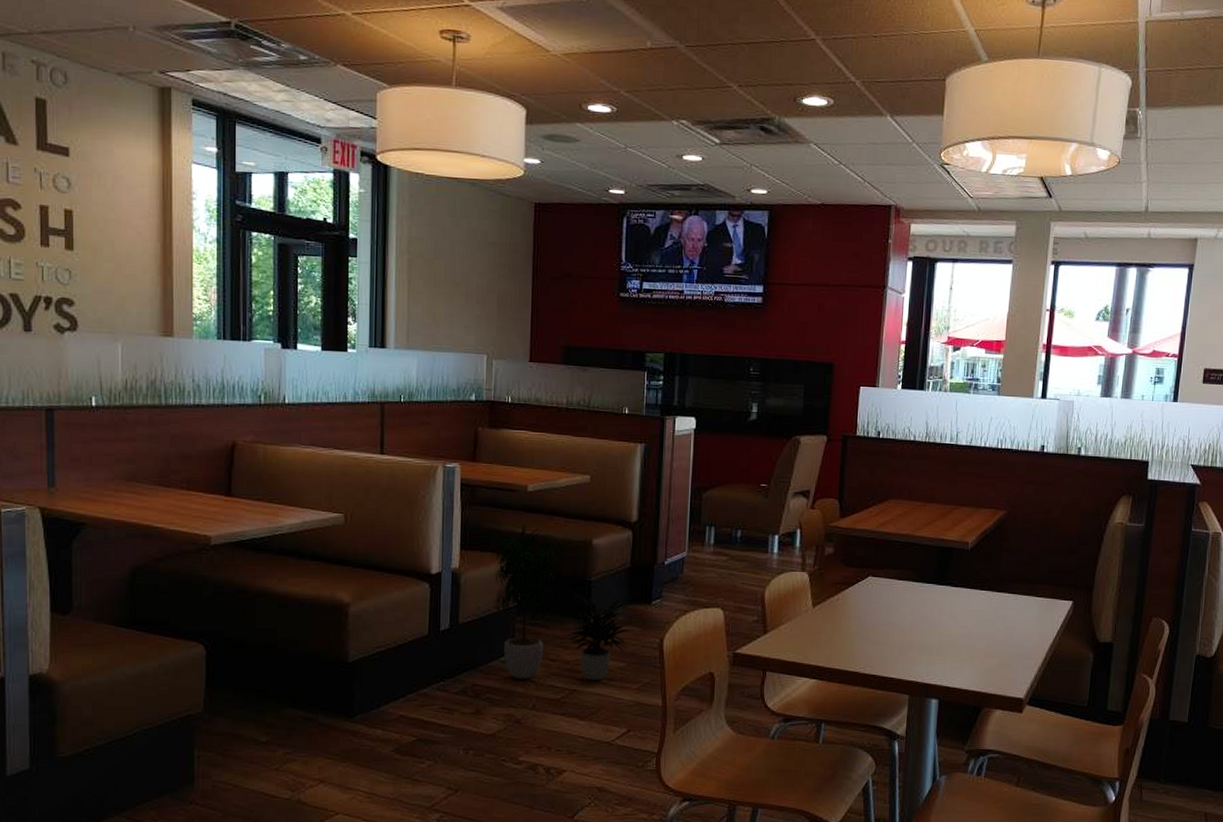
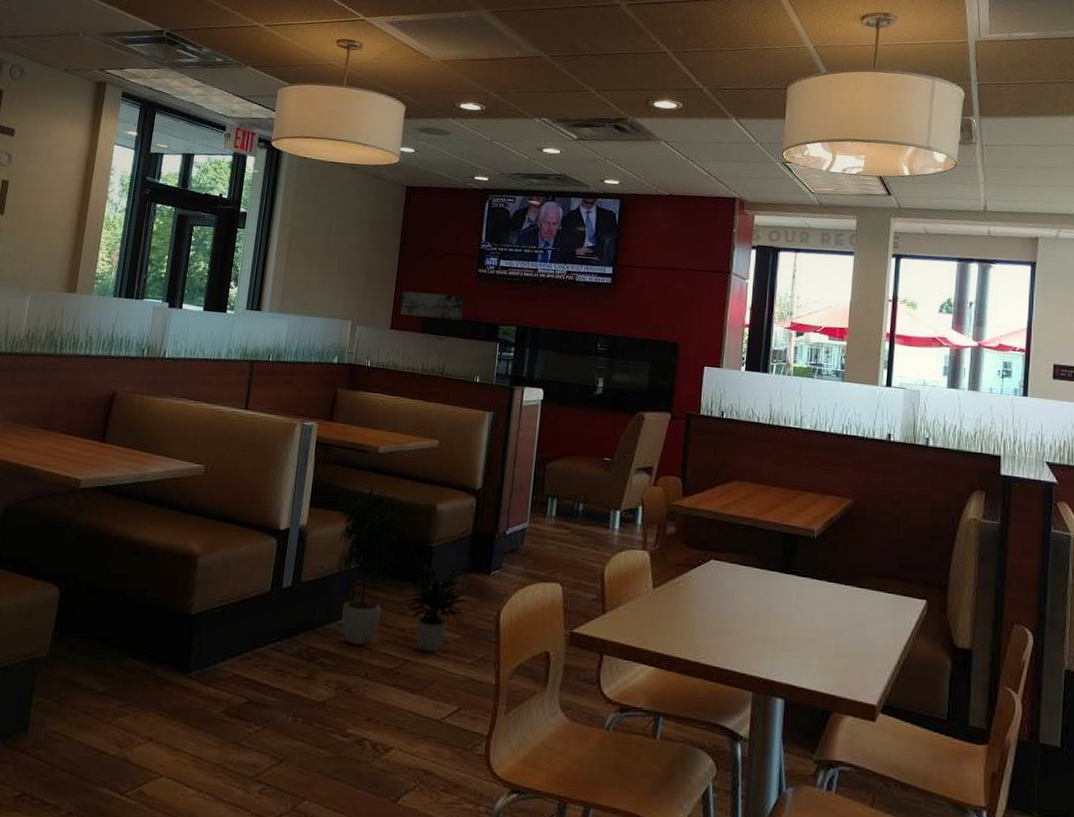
wall art: none [538,320,607,349] -> present [400,291,465,320]

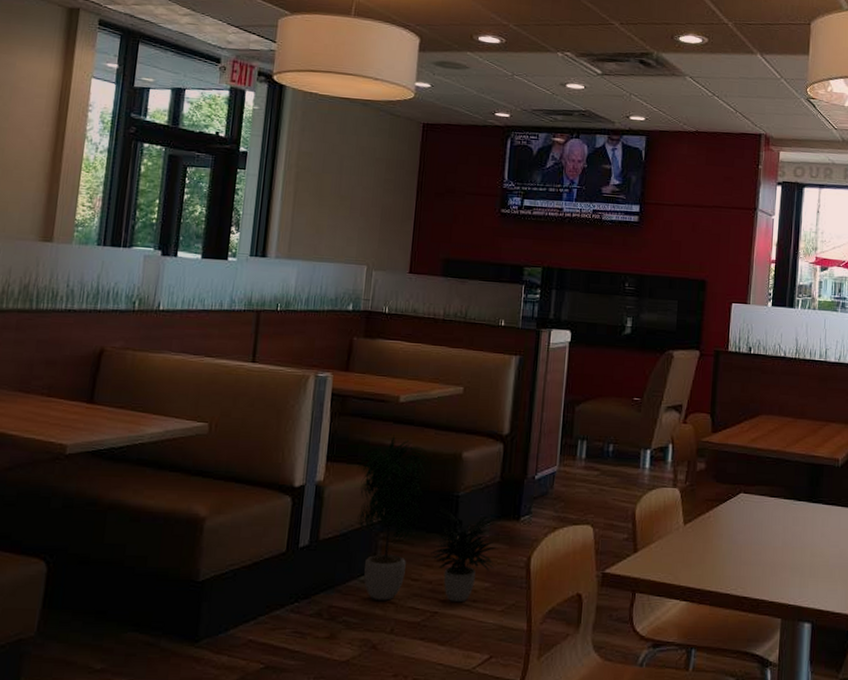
wall art: present [400,291,465,320] -> none [418,233,487,262]

